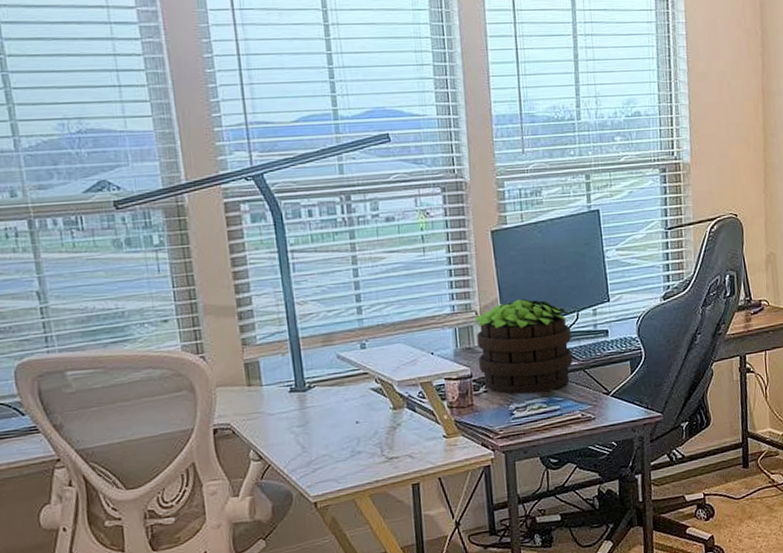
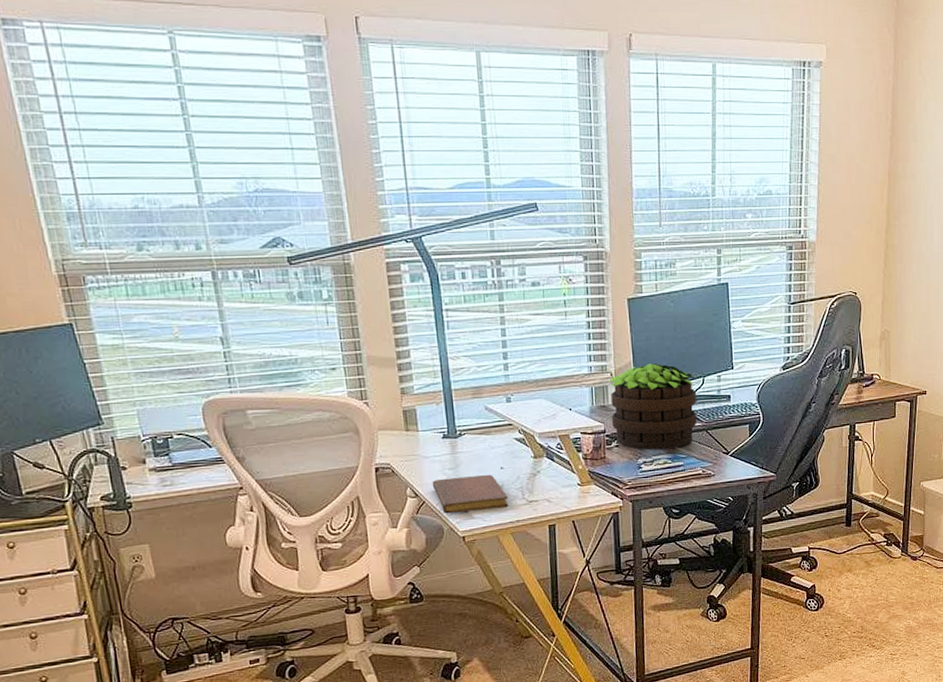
notebook: none [278,430,366,478] -> present [432,474,509,514]

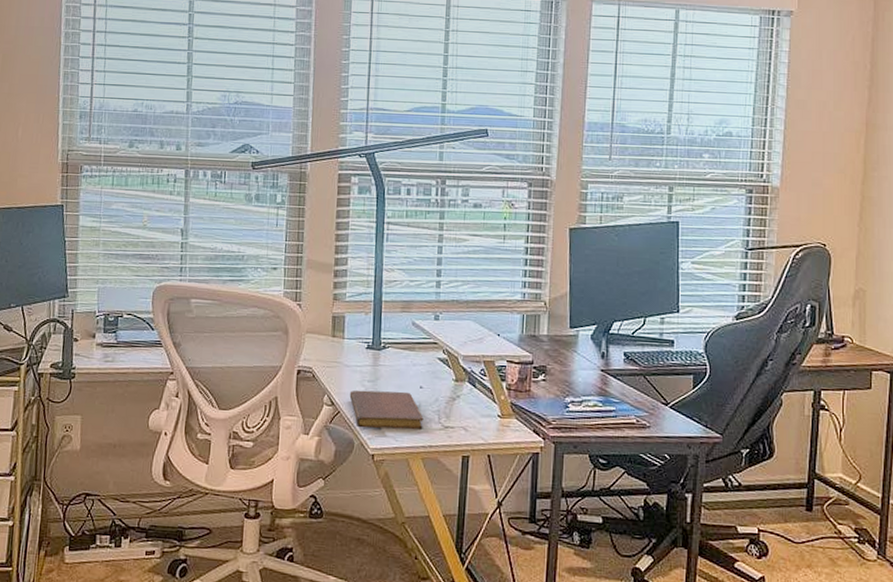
potted plant: present [609,363,698,450] -> none [540,297,638,391]

